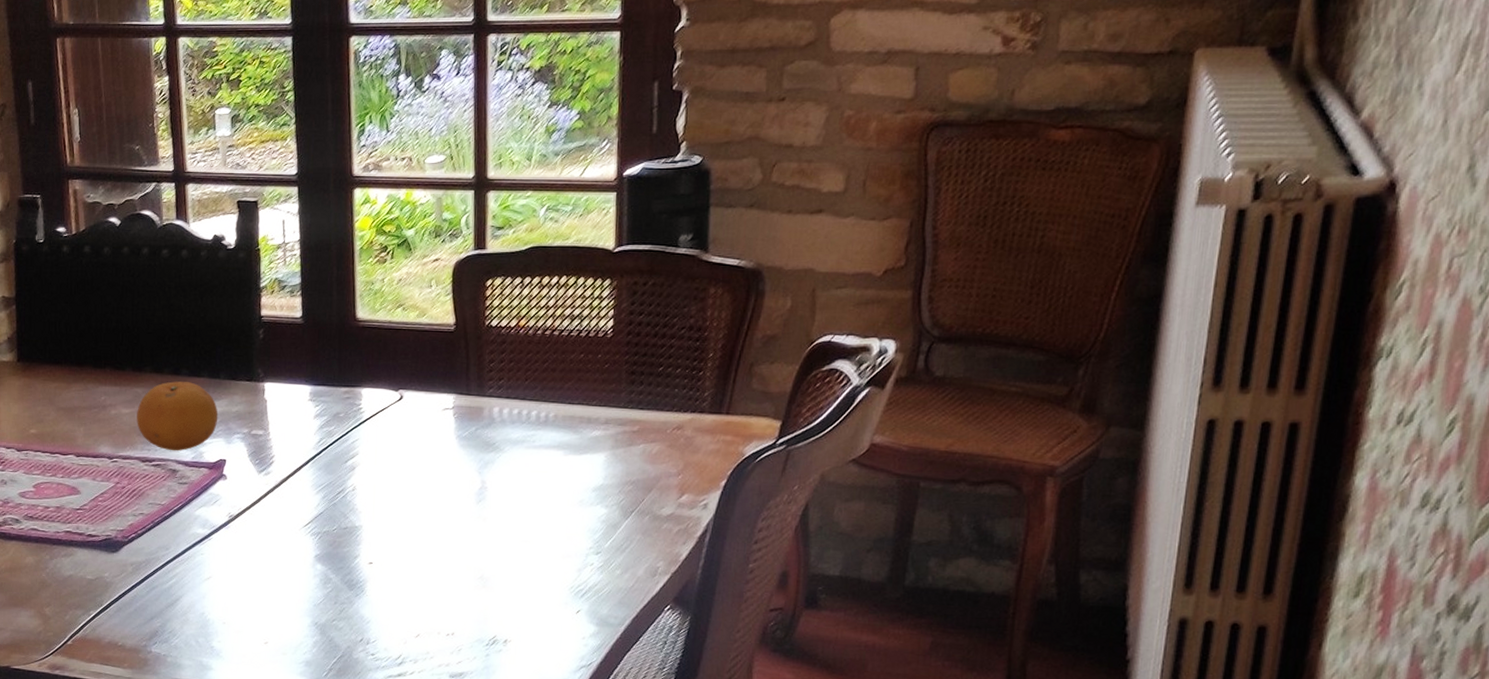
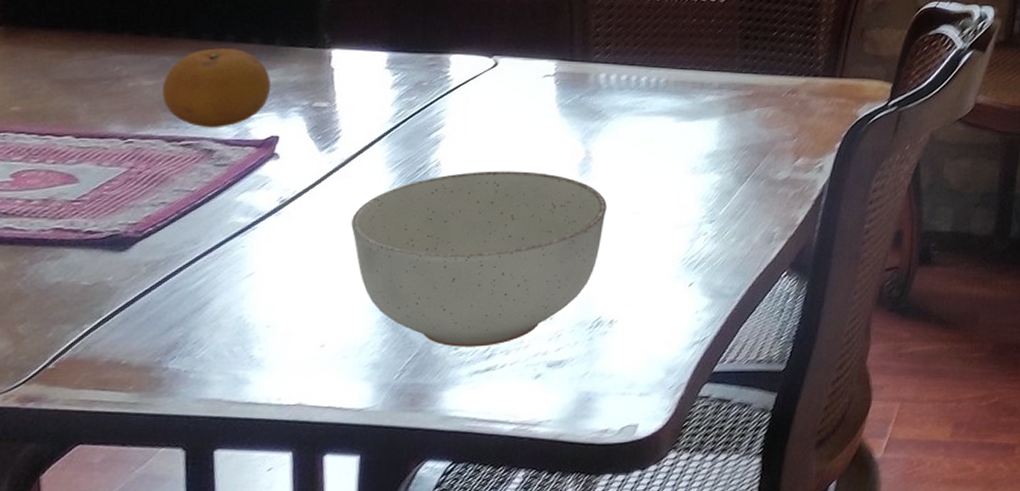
bowl: none [285,496,501,655] -> present [351,171,607,347]

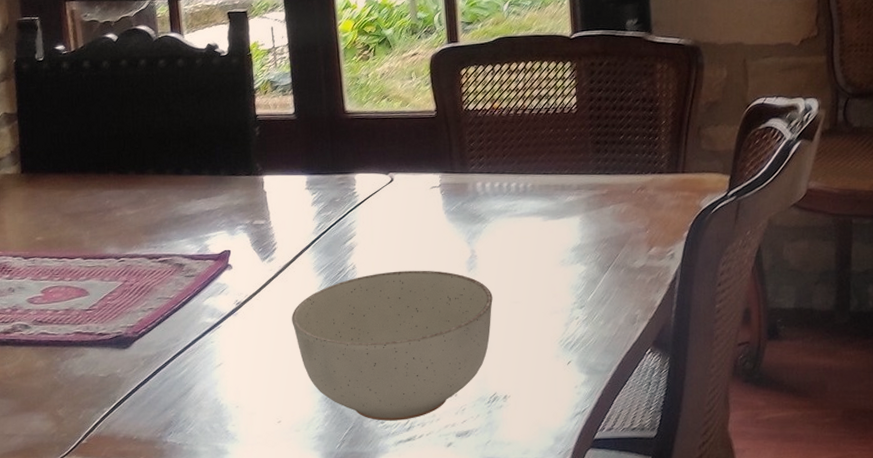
fruit: present [162,48,272,128] -> none [141,180,221,247]

